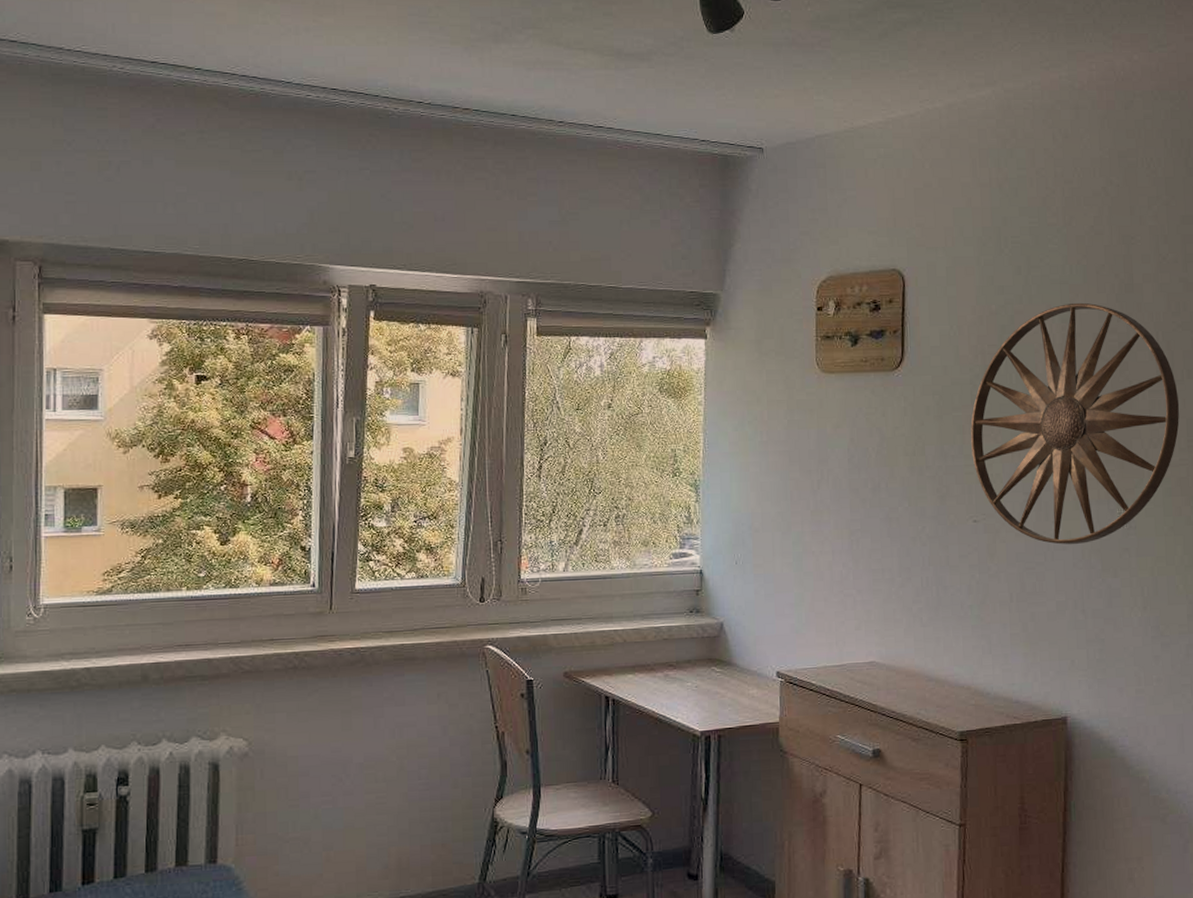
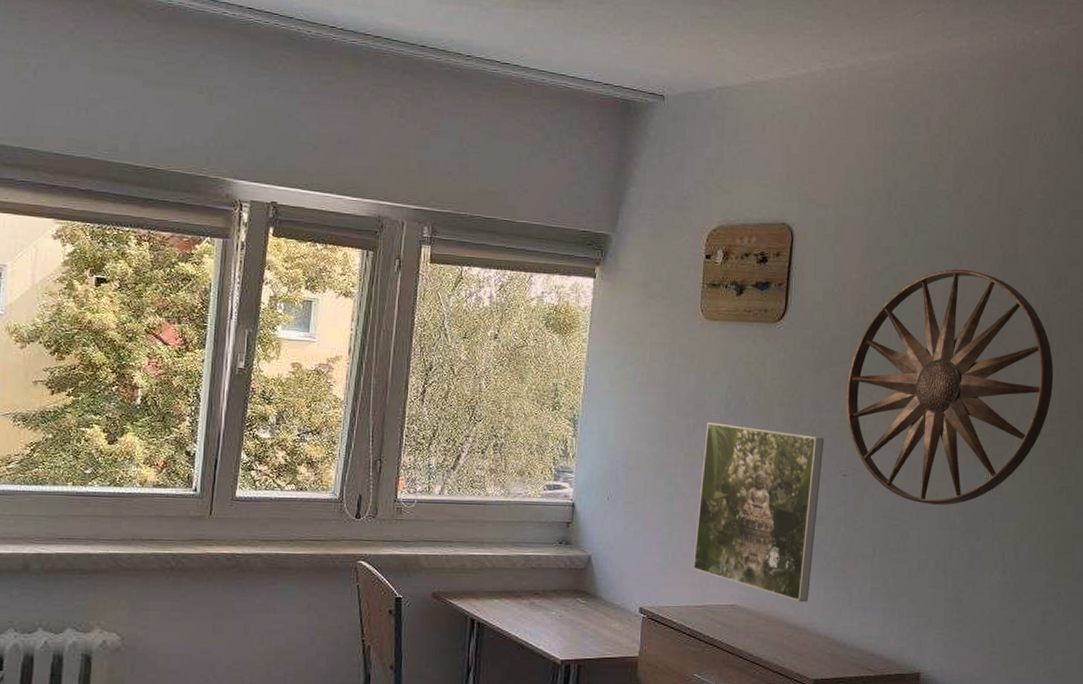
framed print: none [827,477,952,654] -> present [693,423,824,603]

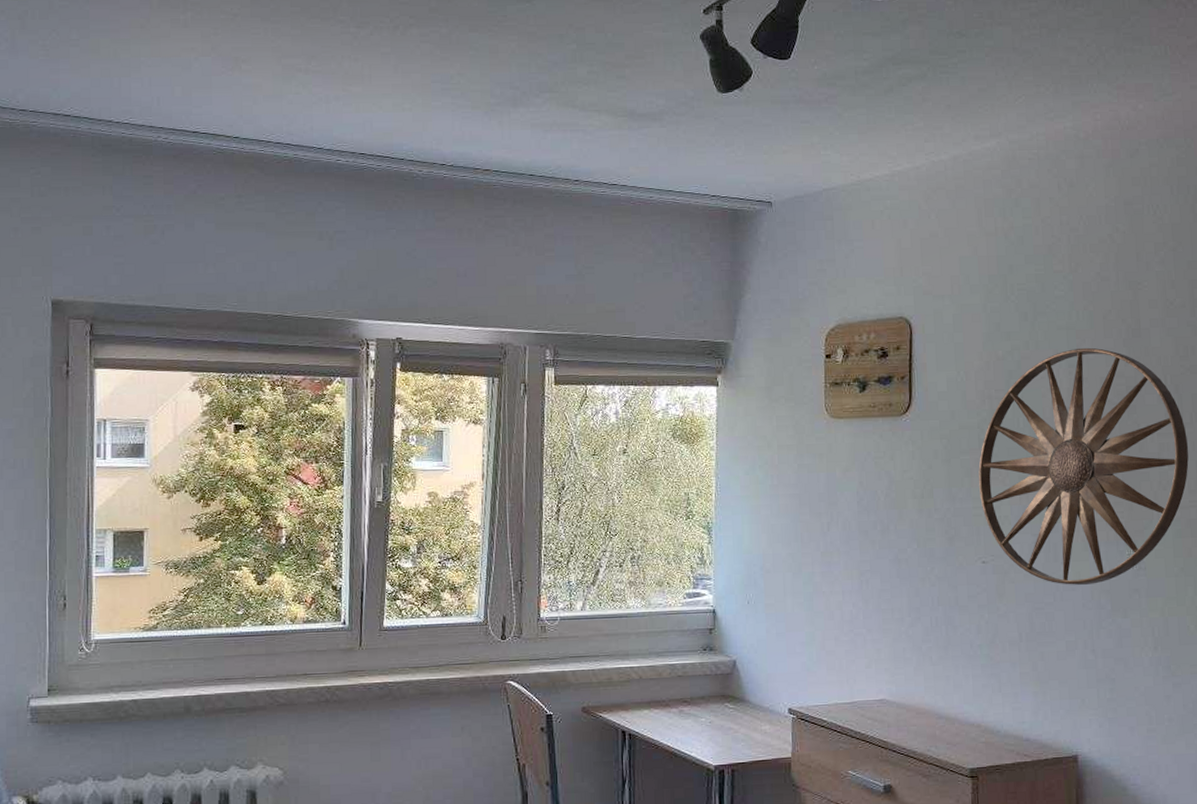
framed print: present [693,423,824,603] -> none [838,519,961,693]

